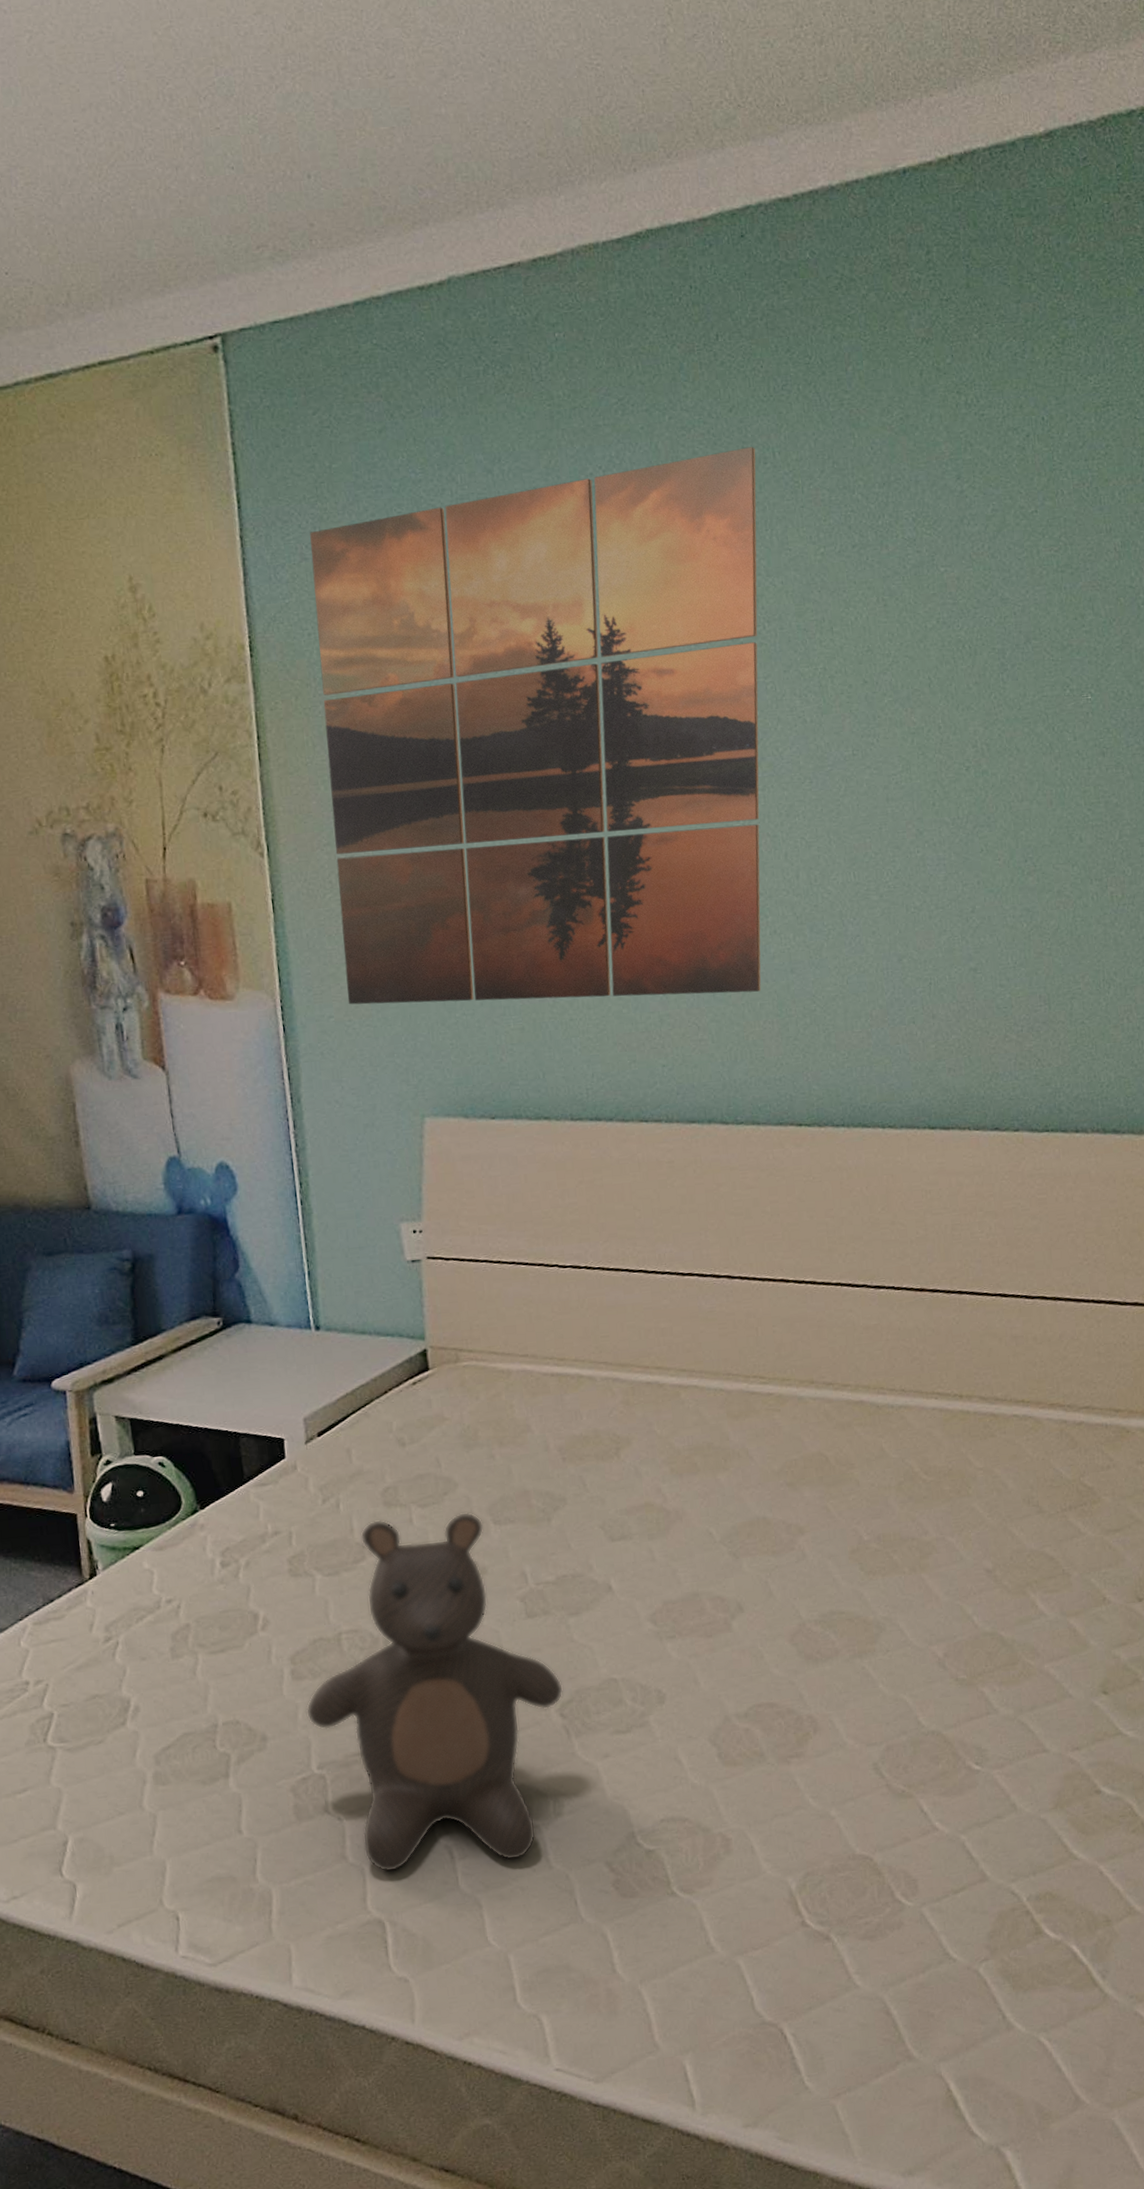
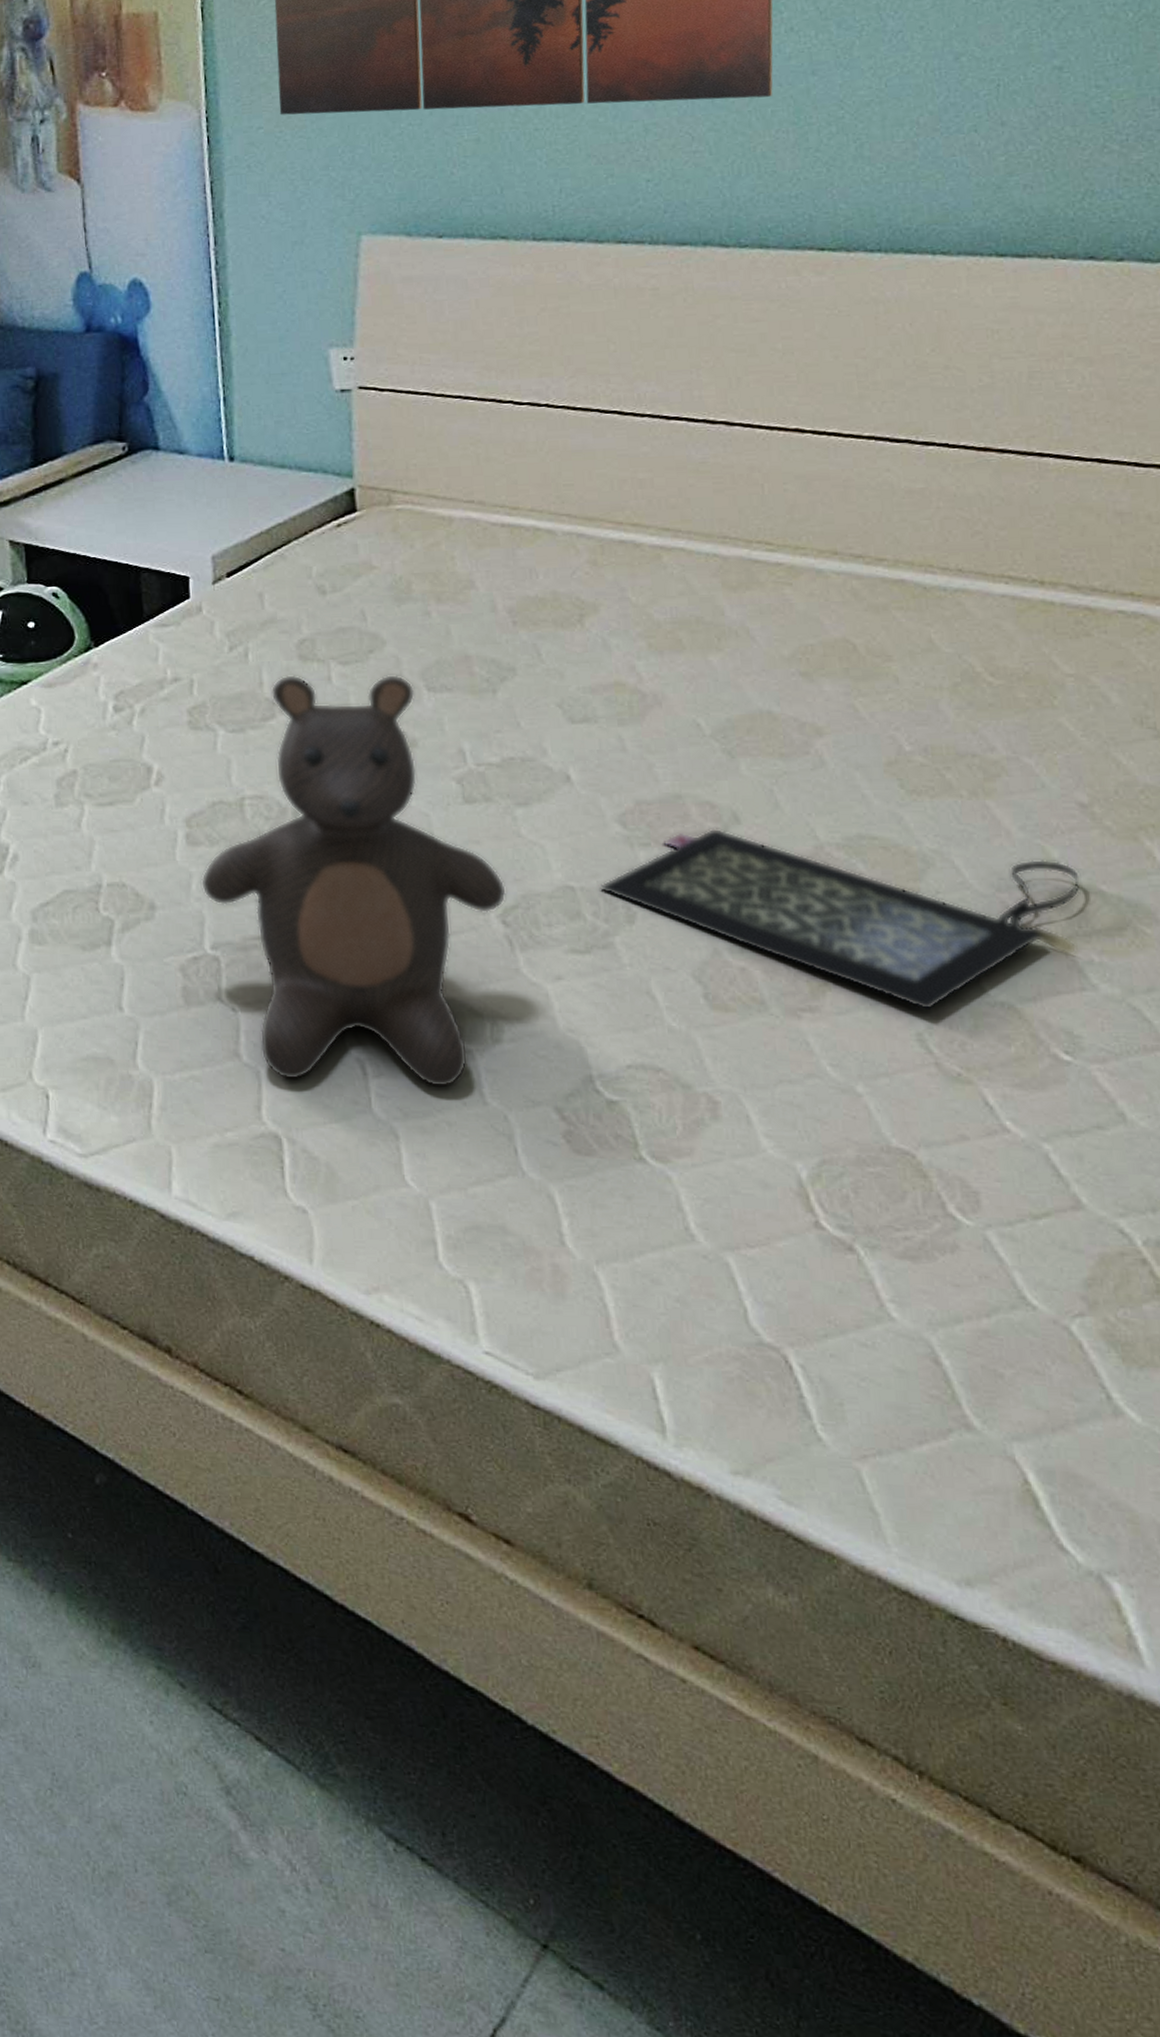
clutch bag: none [636,1616,987,1745] -> present [598,828,1081,1011]

